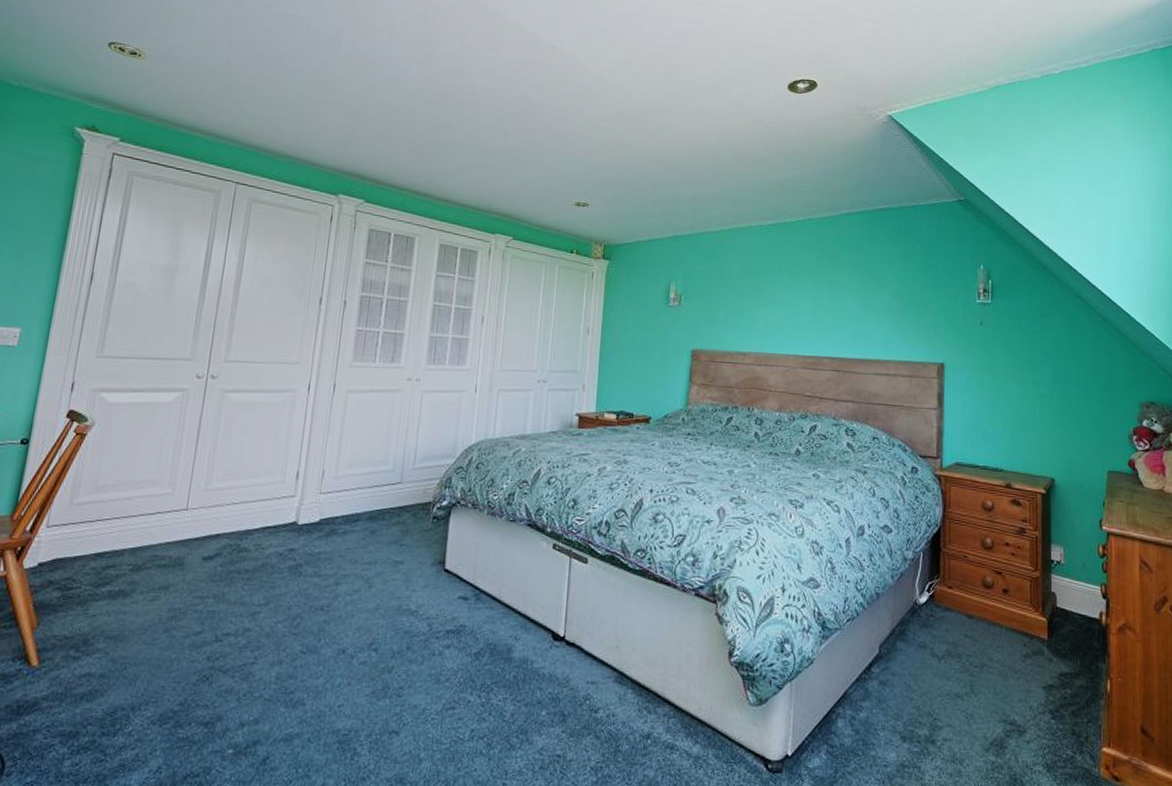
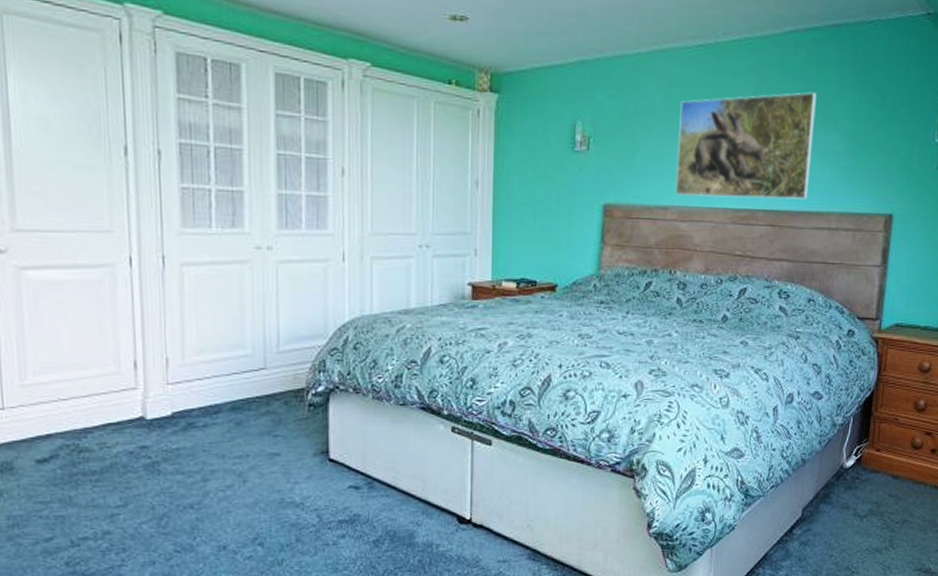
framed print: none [752,261,870,349] -> present [675,92,817,200]

